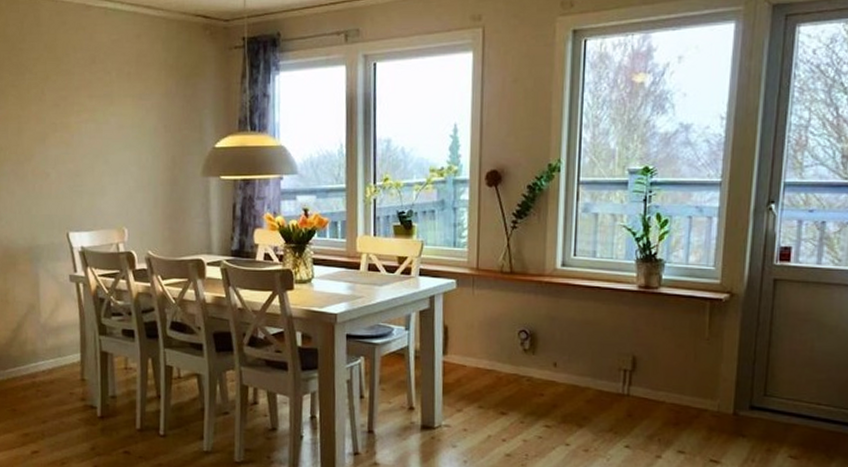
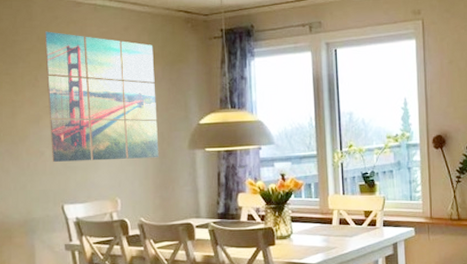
wall art: none [52,38,170,186] -> present [44,31,159,162]

